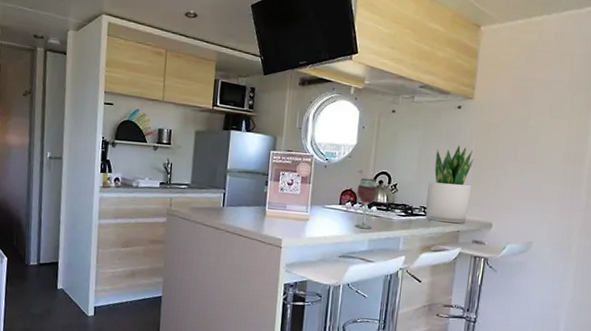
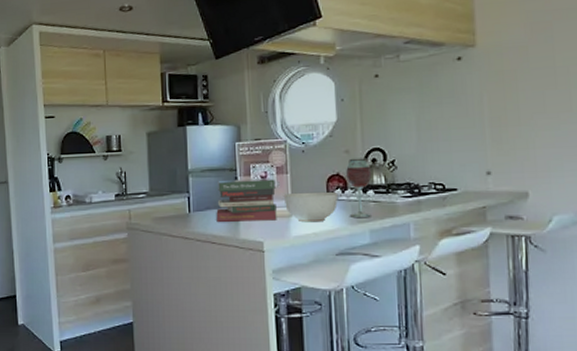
books: none [245,182,299,222] -> present [216,178,277,222]
bowl: none [303,200,349,228] -> present [283,191,339,223]
planter: present [425,145,474,224] -> none [434,103,494,199]

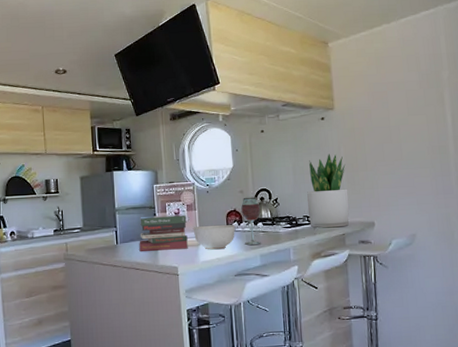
planter: none [434,103,494,199] -> present [307,153,350,228]

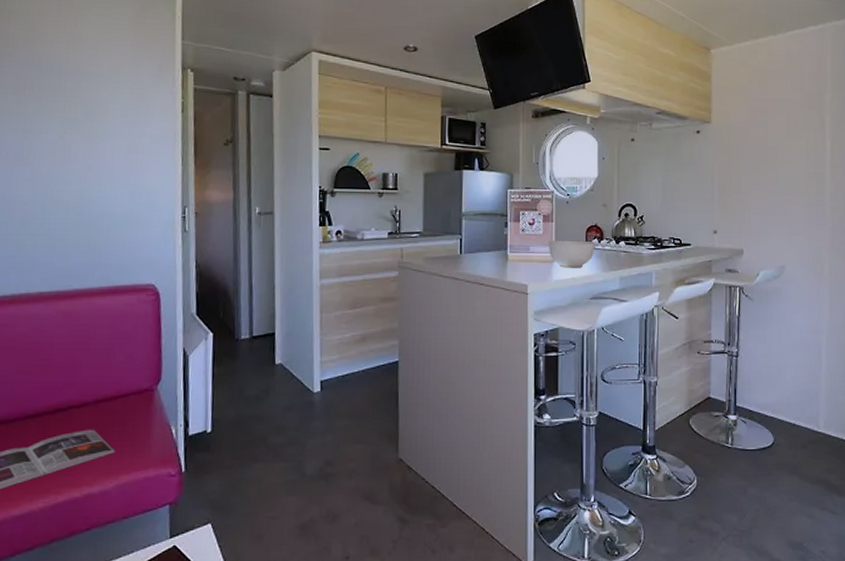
books: present [139,214,188,251] -> none [486,224,542,265]
wineglass: present [241,197,261,245] -> none [603,212,624,265]
planter: present [307,153,350,228] -> none [674,171,719,253]

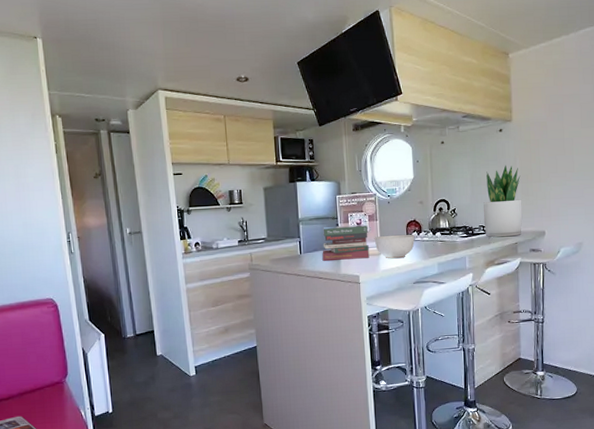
books: none [486,224,542,265] -> present [322,224,369,261]
planter: none [674,171,719,253] -> present [483,165,523,238]

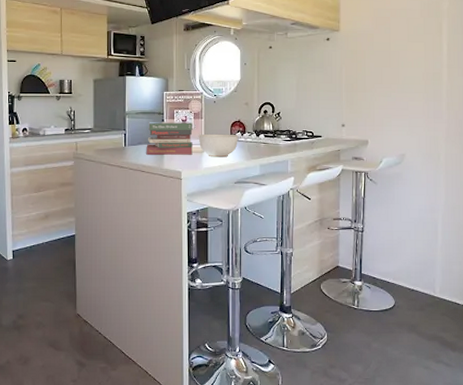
planter: present [483,165,523,238] -> none [307,73,346,144]

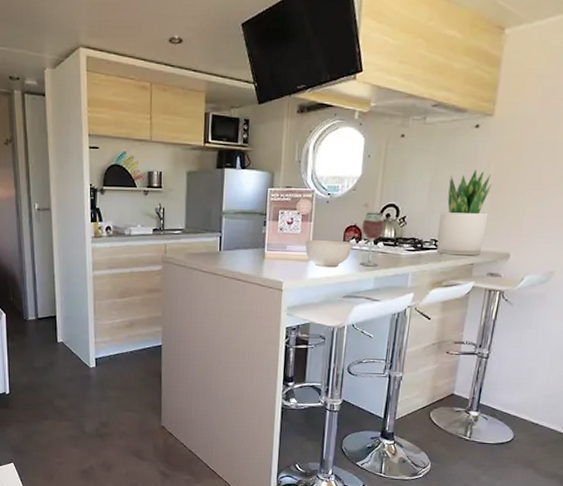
books: present [146,121,193,155] -> none [243,223,300,263]
wineglass: none [245,109,263,155] -> present [360,212,385,266]
planter: none [307,73,346,144] -> present [436,169,492,256]

